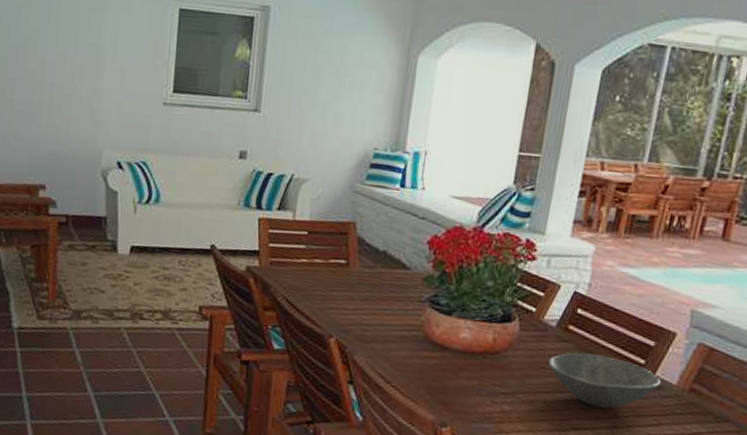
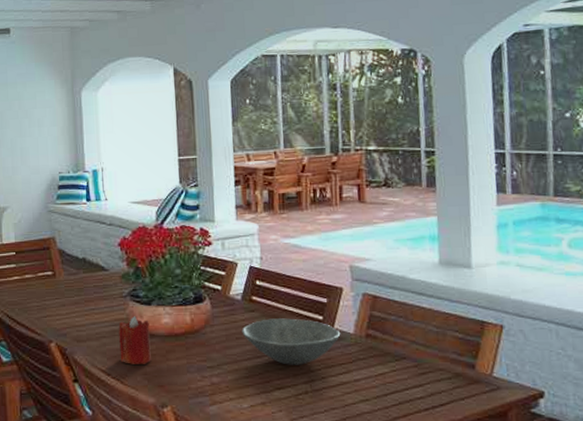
candle: none [404,324,445,378] -> present [118,316,151,364]

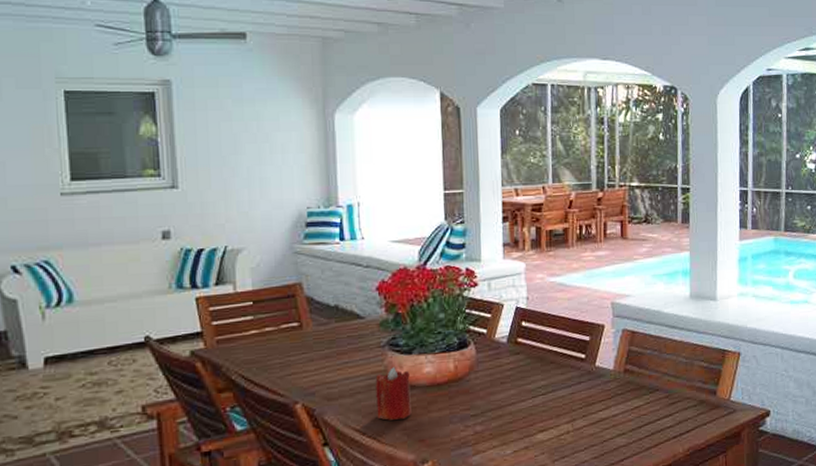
bowl: present [241,318,341,365] -> none [506,358,602,407]

